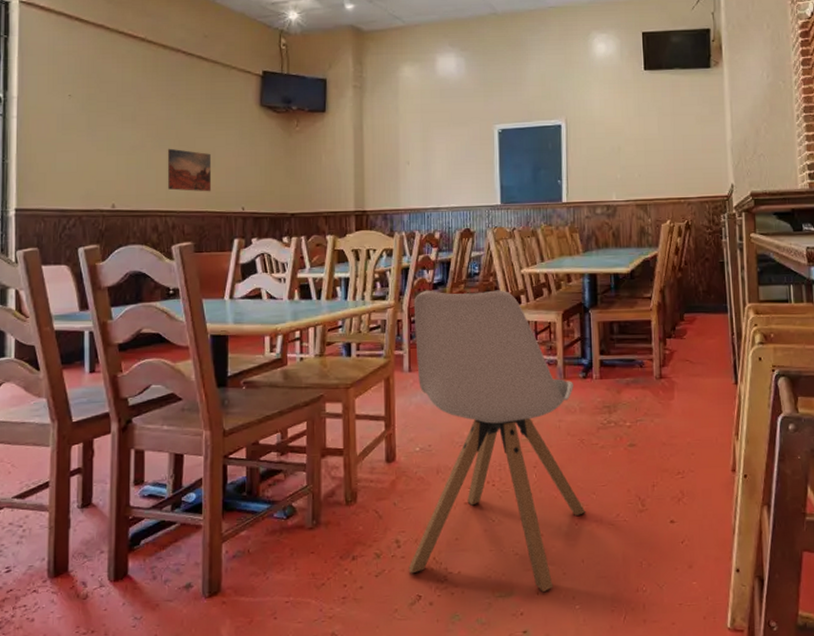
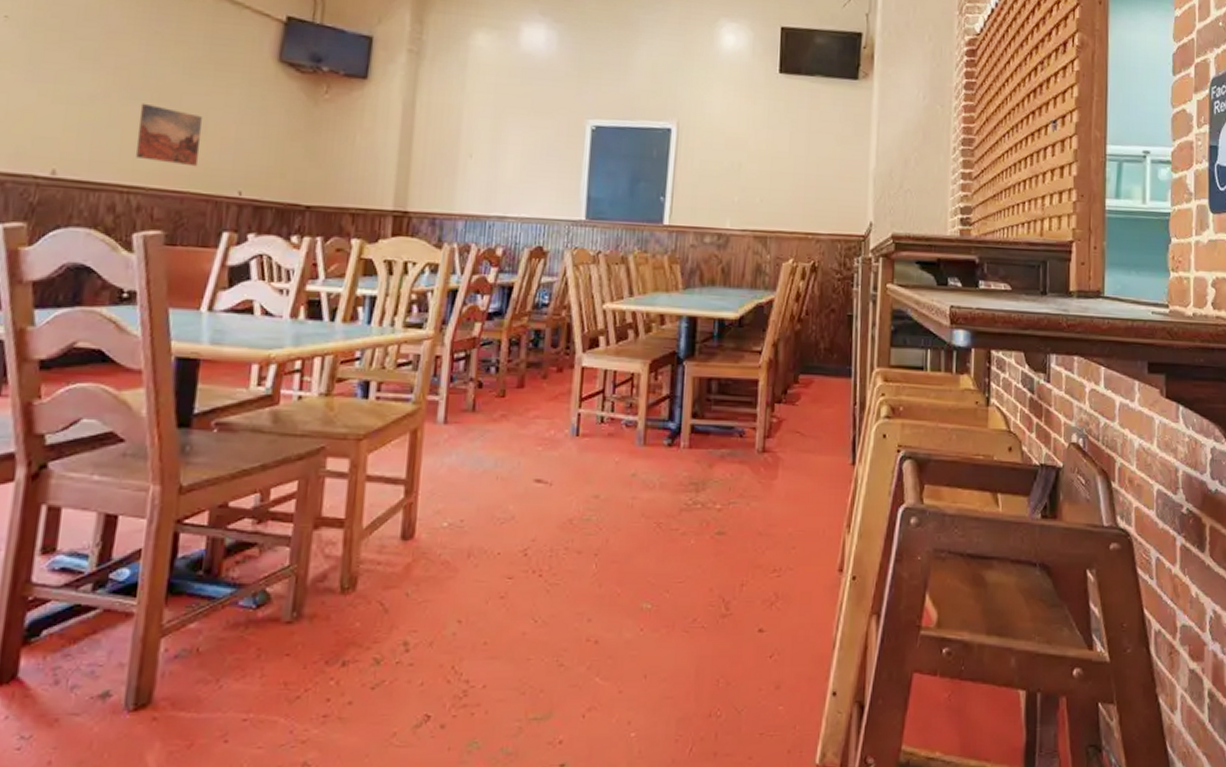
chair: present [408,290,586,592] -> none [416,320,655,714]

